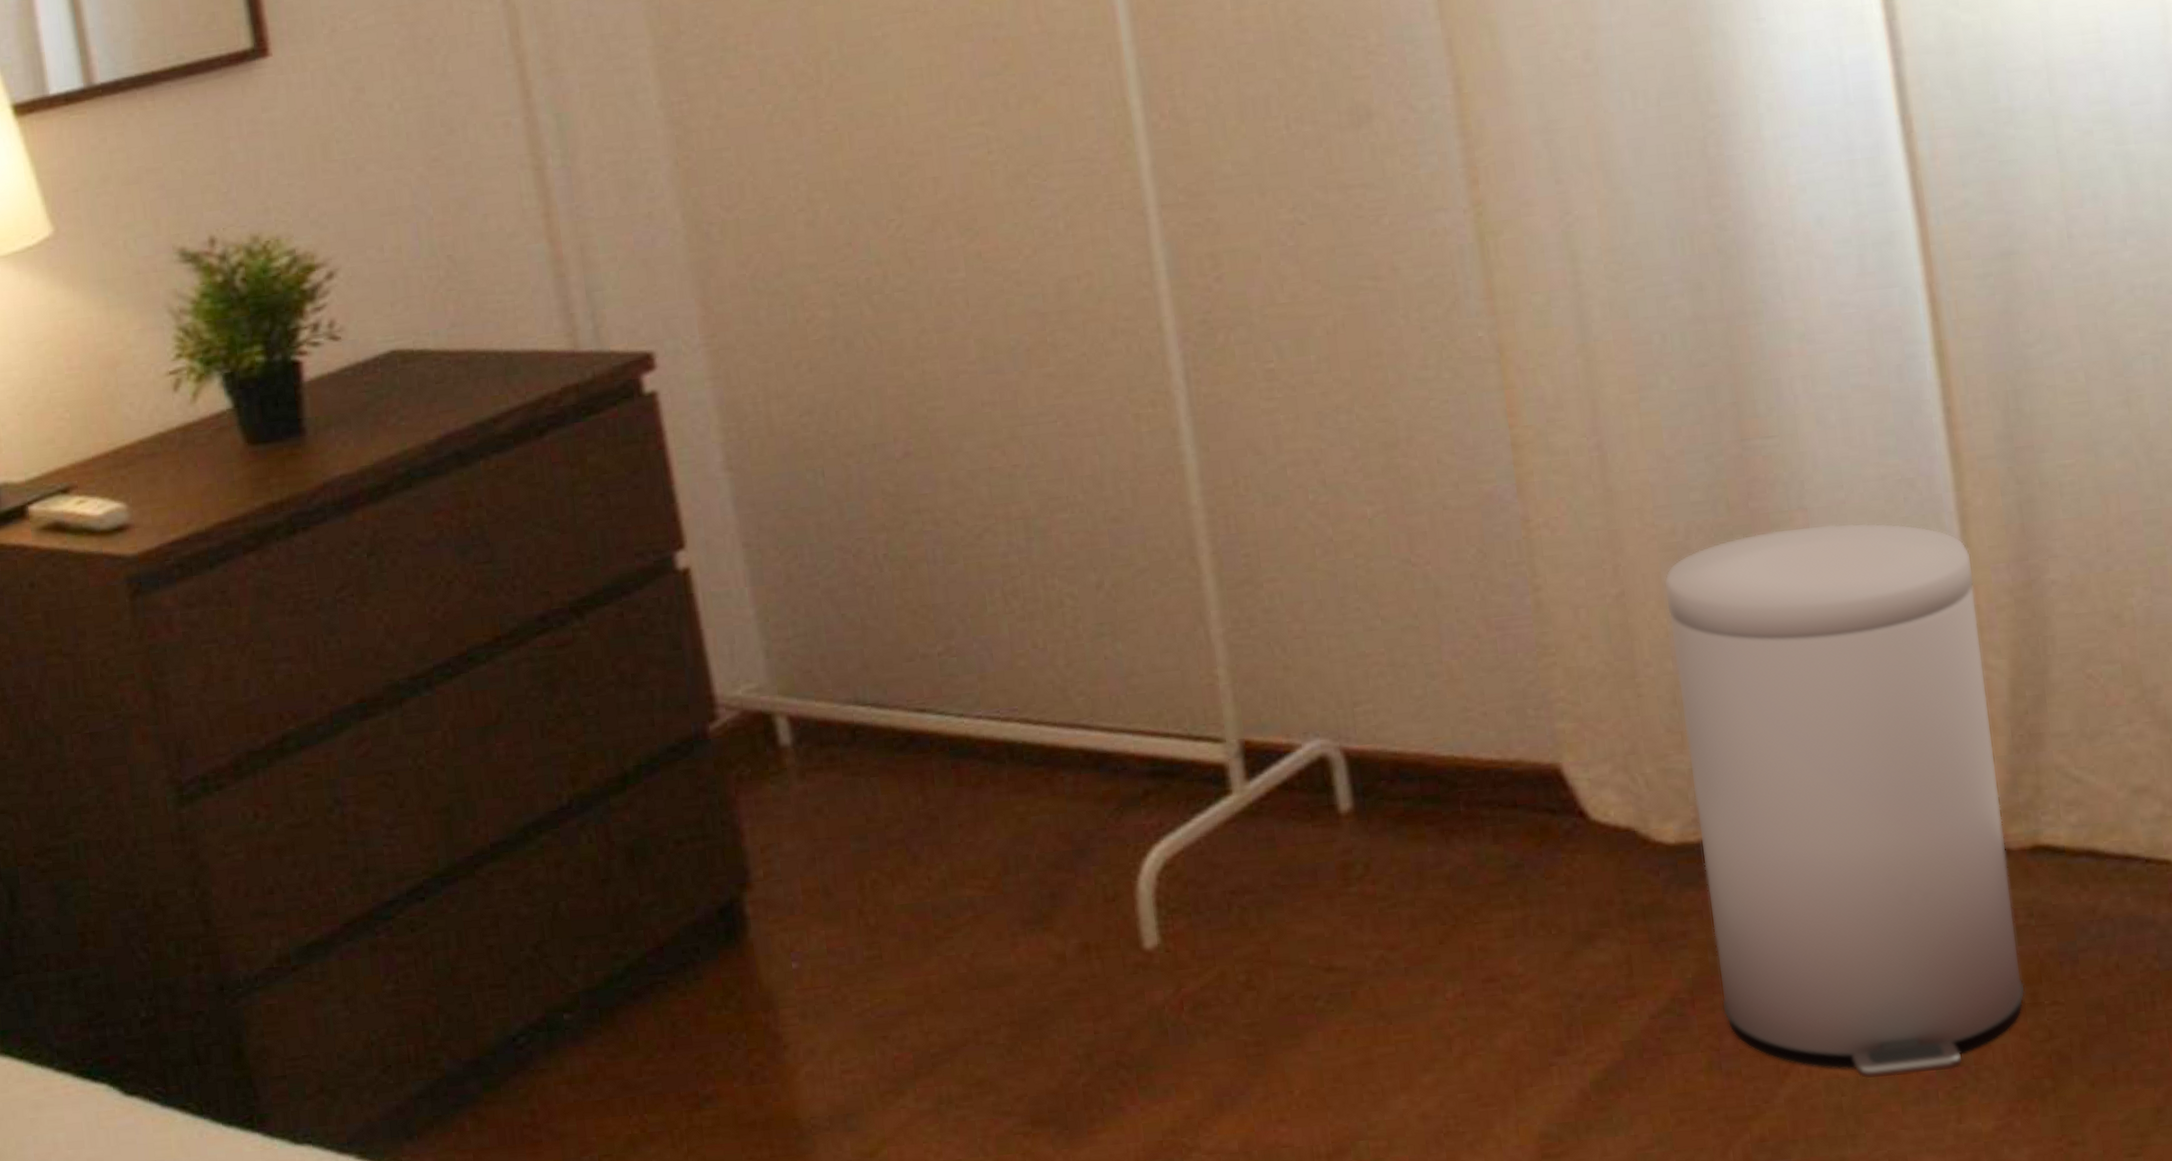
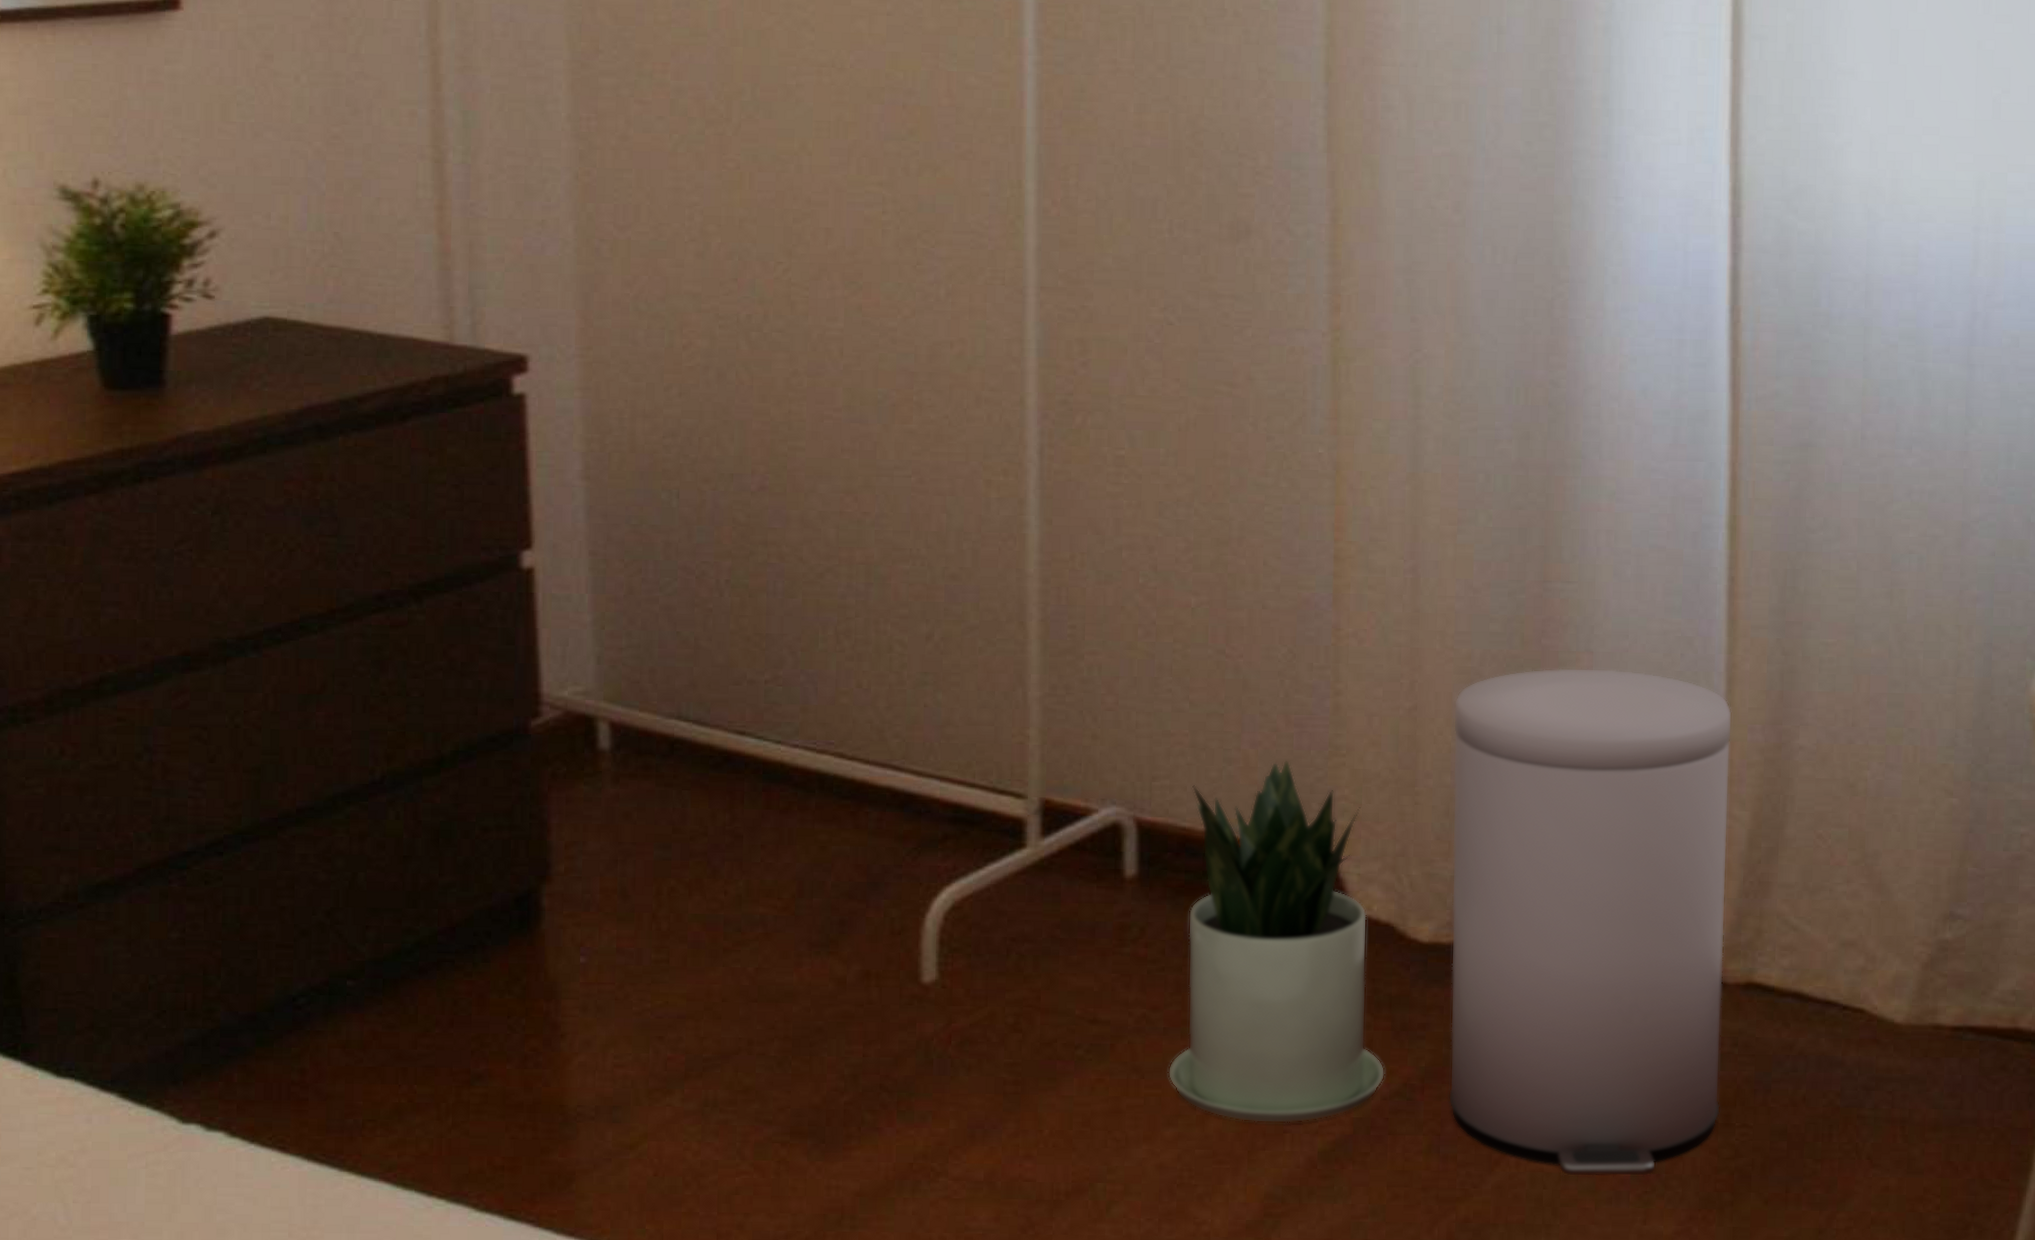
planter: none [1397,667,1650,1059] -> present [1167,761,1385,1124]

